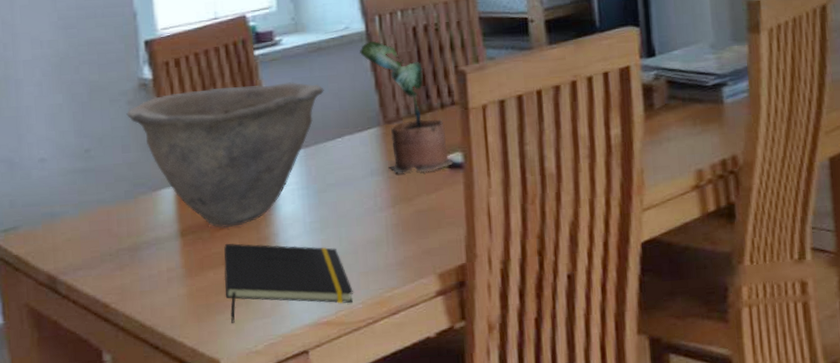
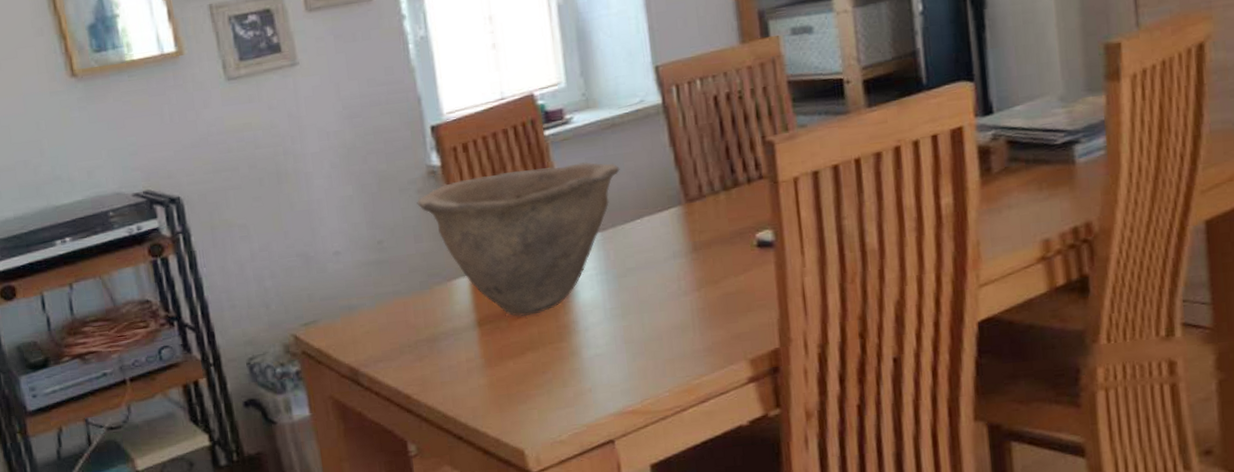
notepad: present [224,243,353,323] -> none [523,332,659,413]
potted plant: present [359,41,453,174] -> none [656,113,762,255]

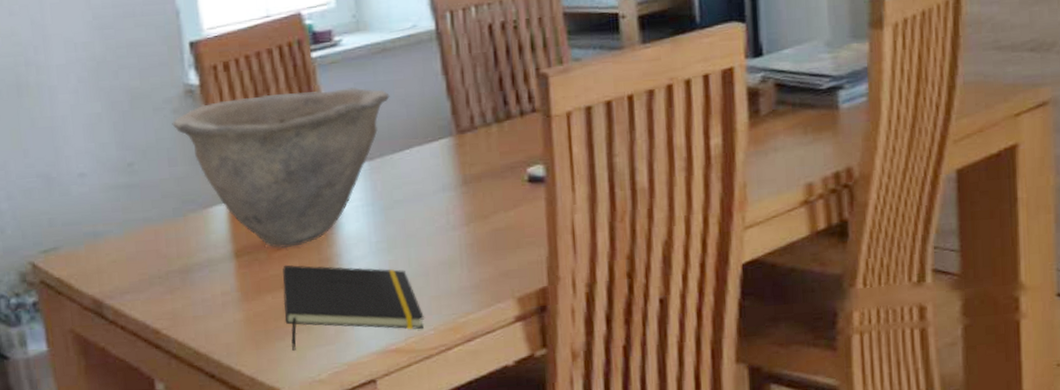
notepad: none [523,332,659,413] -> present [283,265,424,351]

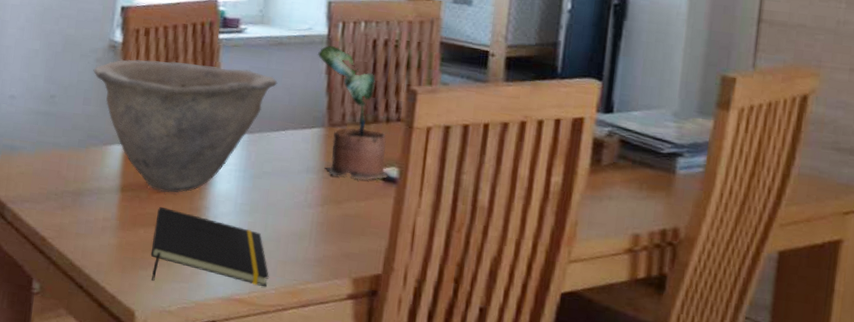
potted plant: none [428,41,533,189] -> present [317,45,388,180]

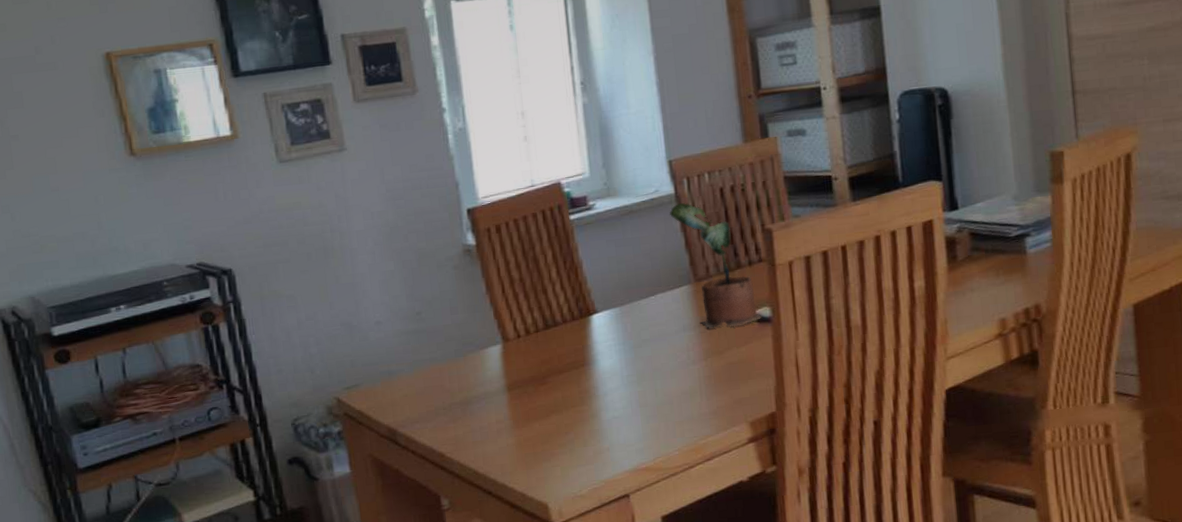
bowl: present [93,59,278,193] -> none [453,244,637,382]
notepad: present [150,206,269,287] -> none [548,396,670,470]

